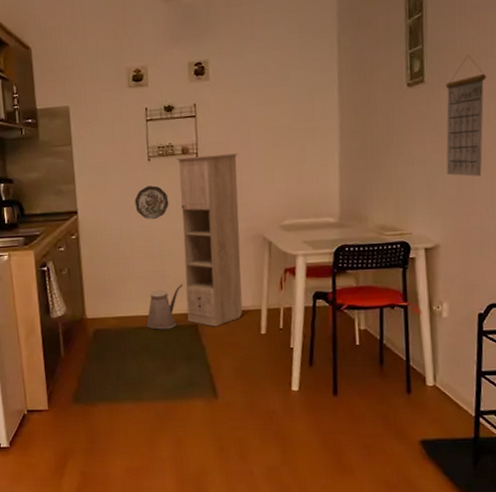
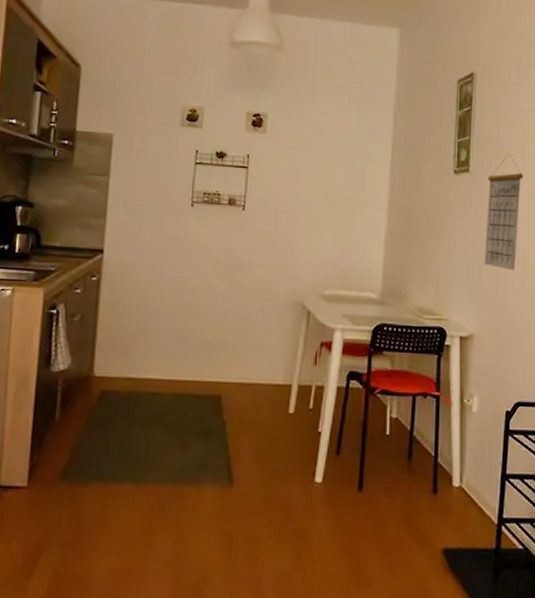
decorative plate: present [134,185,169,220] -> none [170,233,208,271]
watering can: present [146,283,183,330] -> none [163,347,210,398]
storage cabinet: present [176,153,243,327] -> none [210,207,286,401]

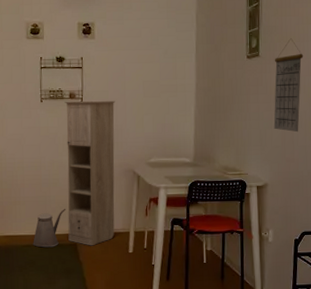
watering can: none [163,347,210,398] -> present [33,208,65,248]
storage cabinet: none [210,207,286,401] -> present [64,100,115,246]

